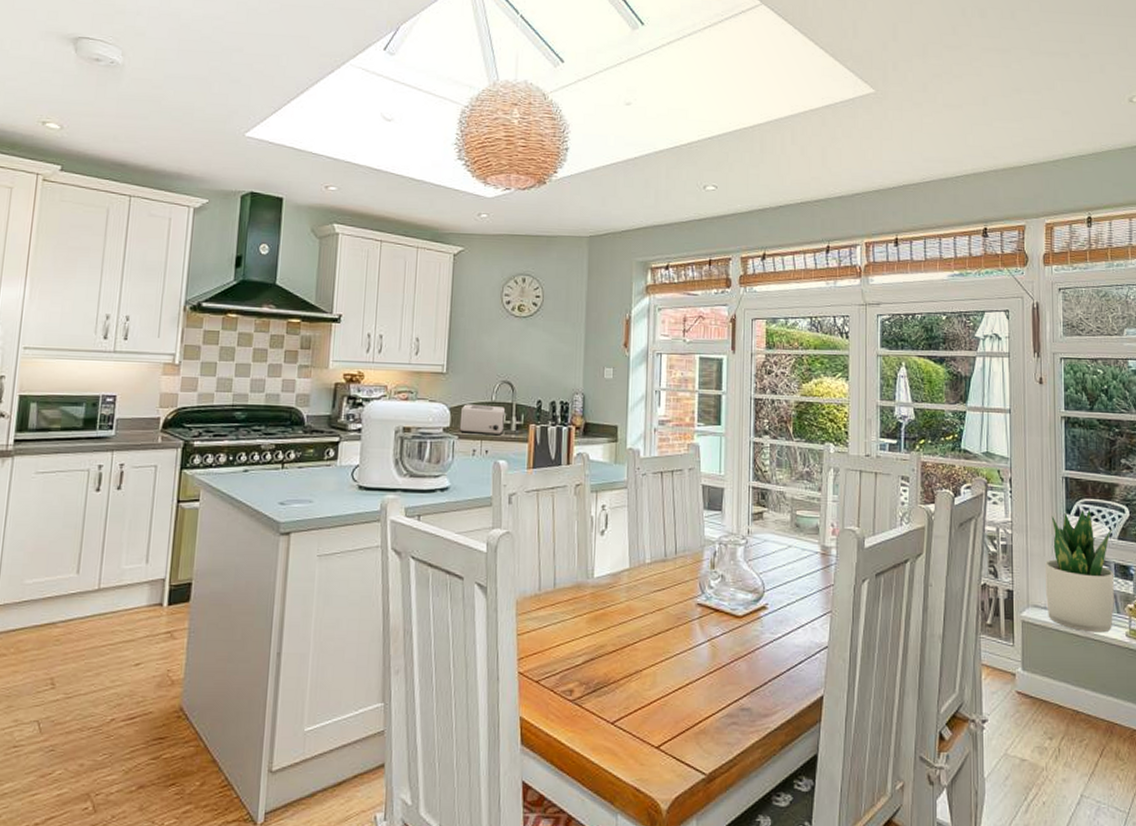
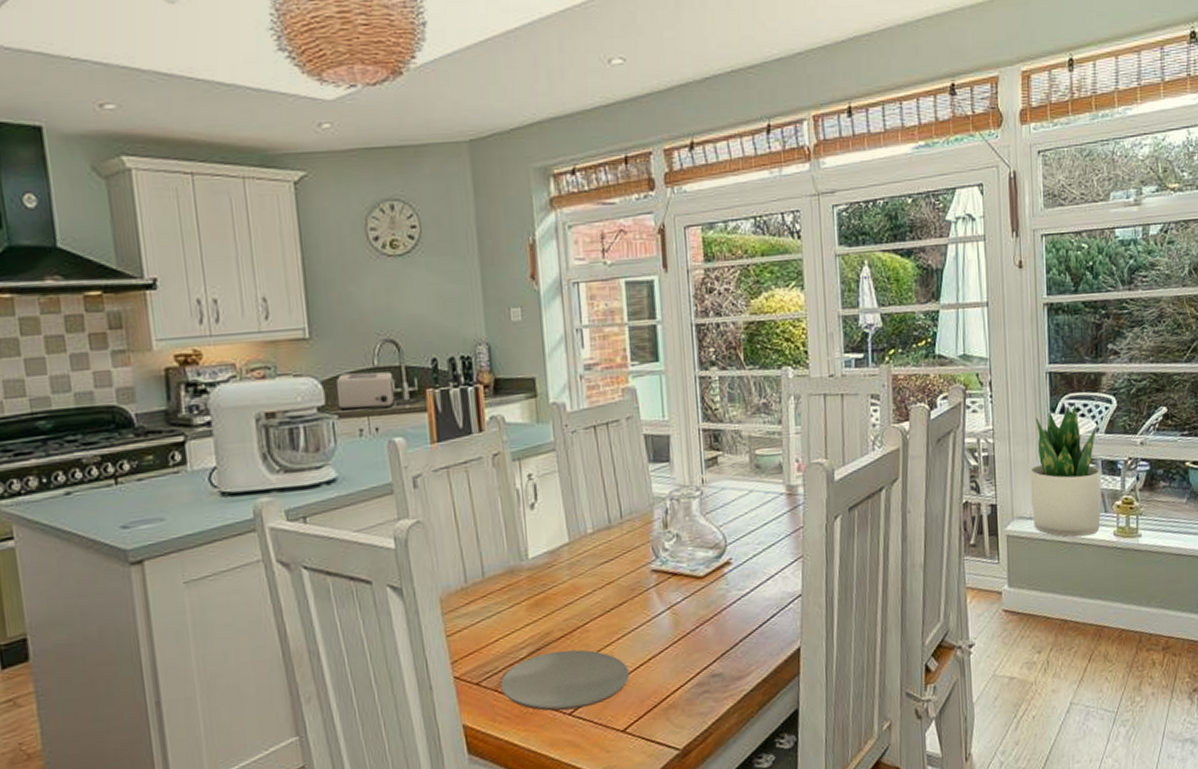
plate: none [556,663,669,720] -> present [500,649,630,712]

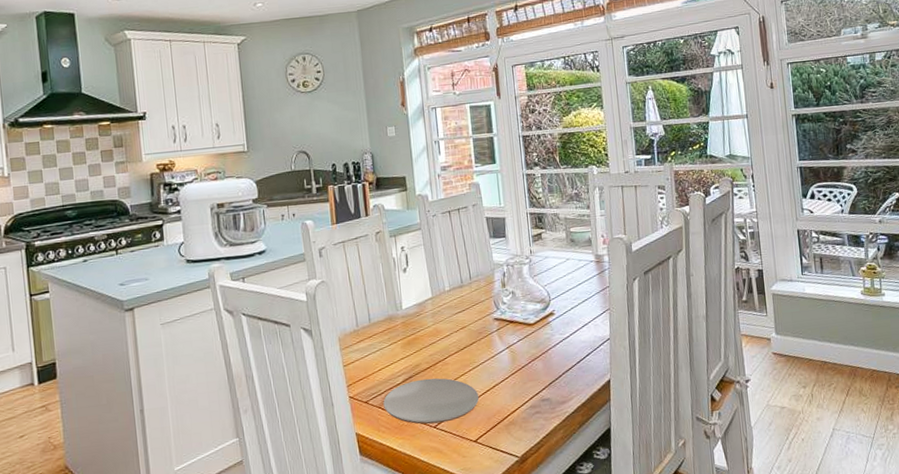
toaster: present [336,372,396,412] -> none [265,174,307,203]
planter: present [1029,405,1102,537] -> none [788,192,850,296]

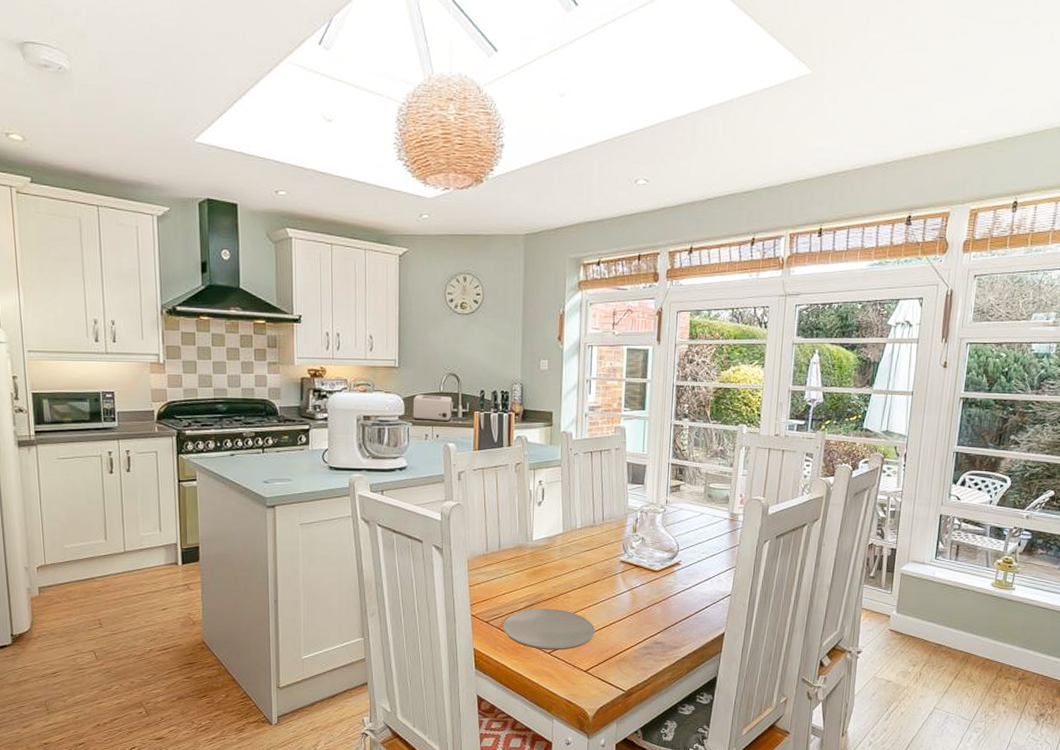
toaster: none [265,174,307,203] -> present [413,394,454,422]

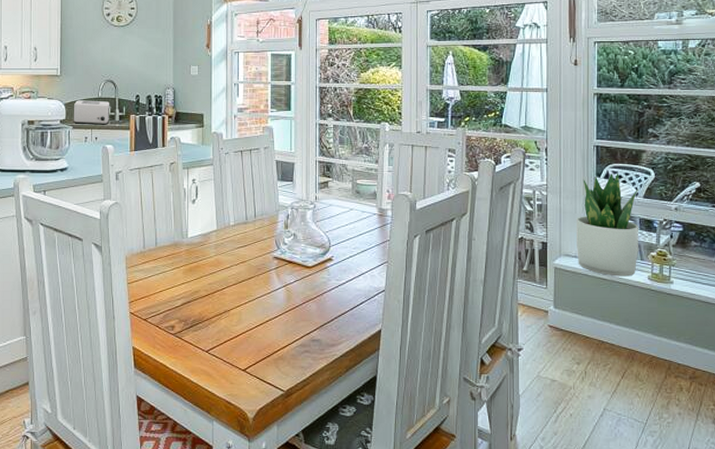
plate: present [503,608,595,650] -> none [161,305,252,349]
planter: none [924,480,994,583] -> present [576,173,639,277]

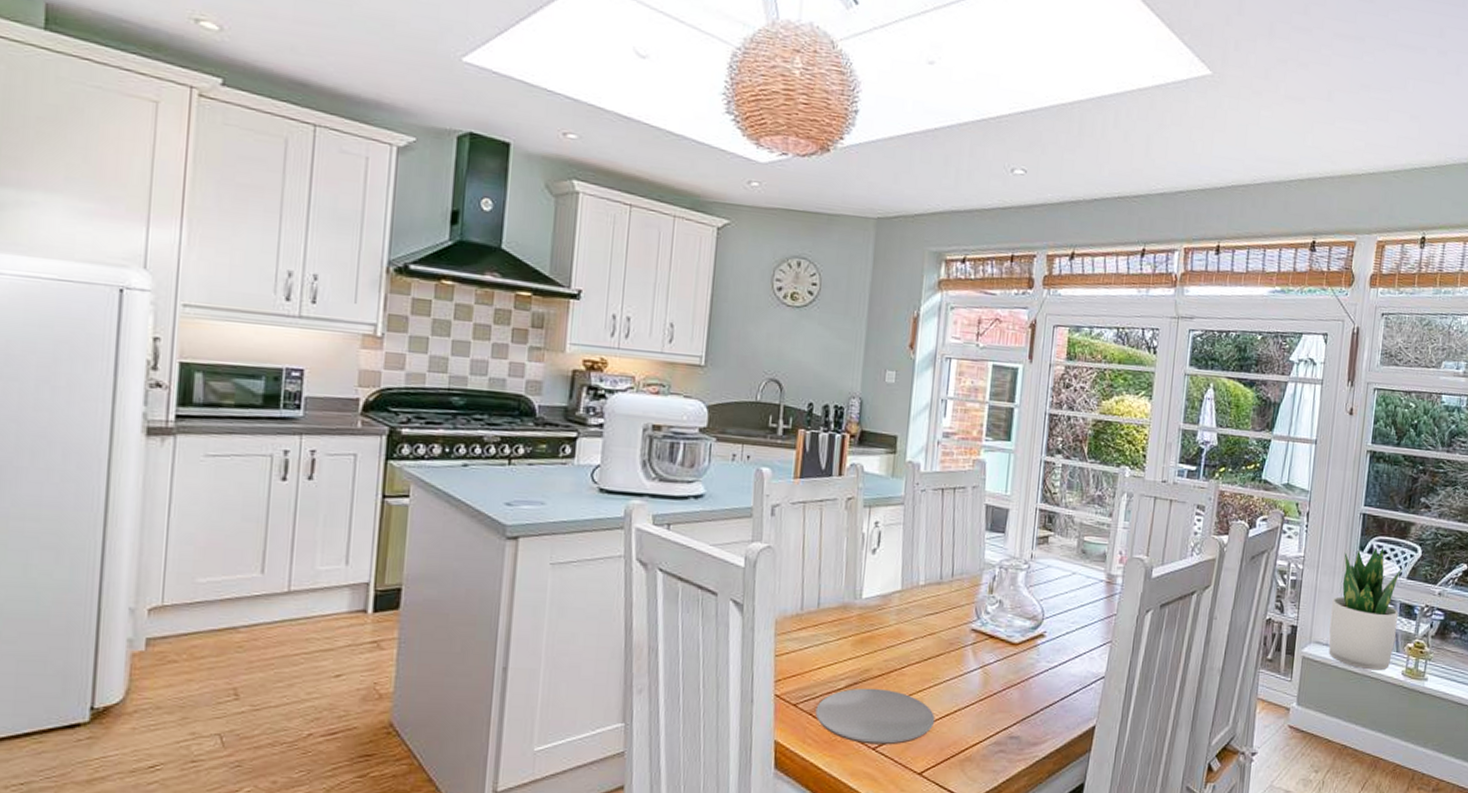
toaster: present [73,100,111,125] -> none [718,402,773,440]
plate: none [161,305,252,349] -> present [815,688,936,745]

